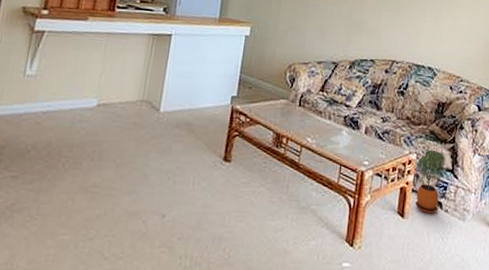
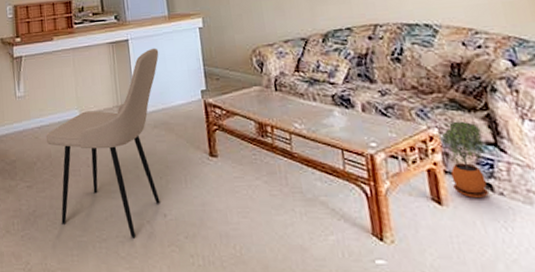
dining chair: none [44,47,200,238] -> present [46,48,160,239]

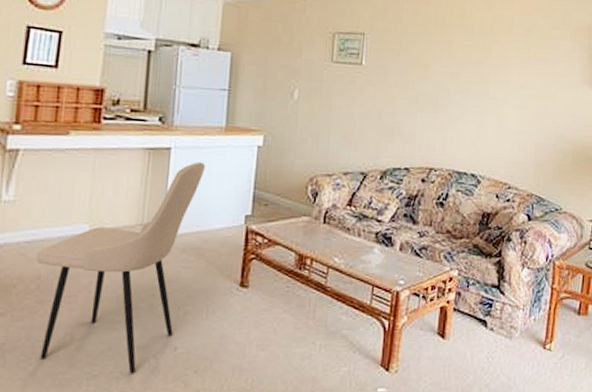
potted plant: present [442,122,489,199] -> none [457,266,491,333]

